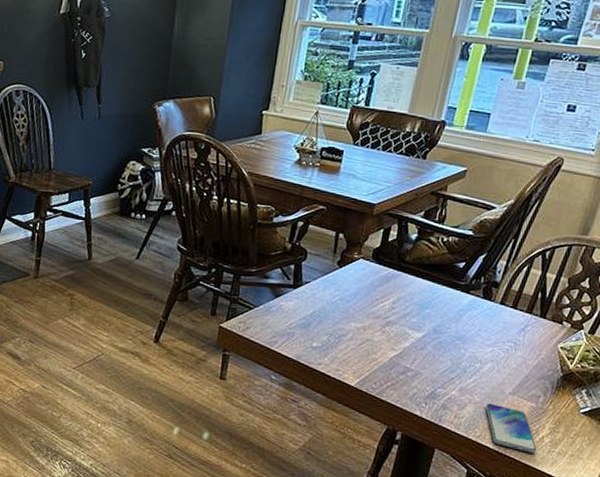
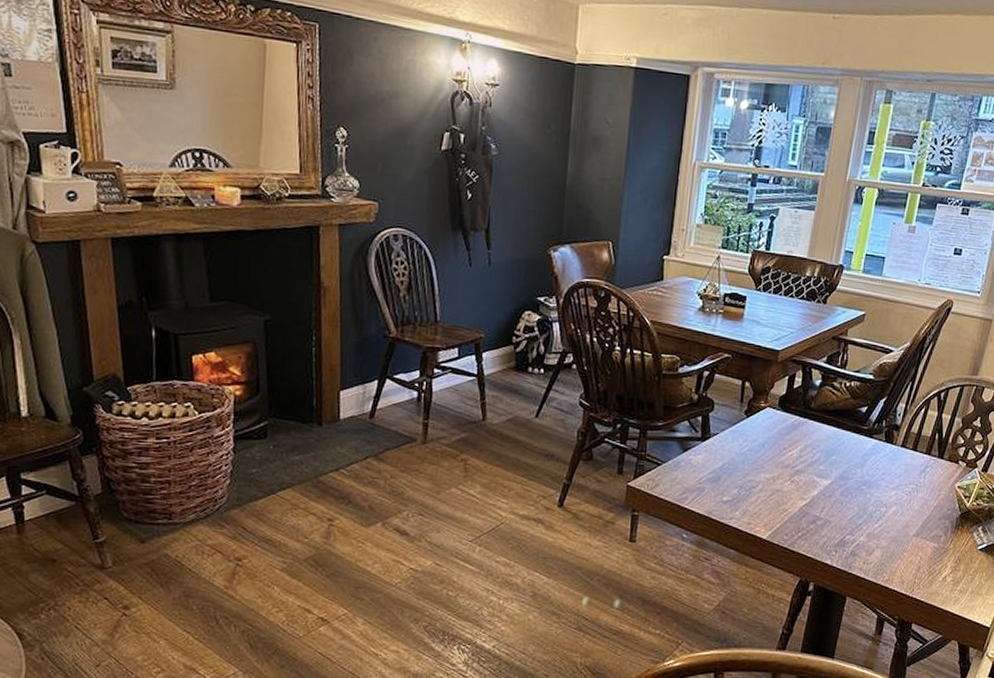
smartphone: present [485,403,537,454] -> none [891,546,941,594]

